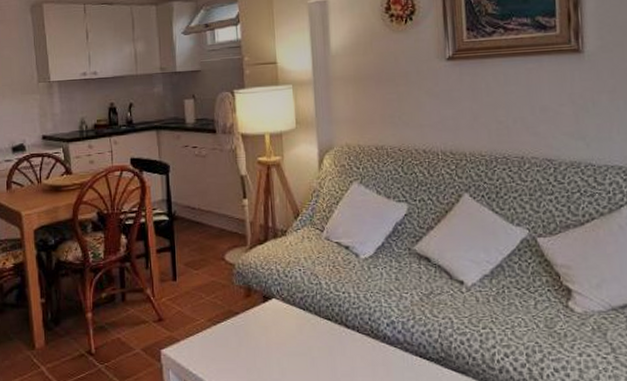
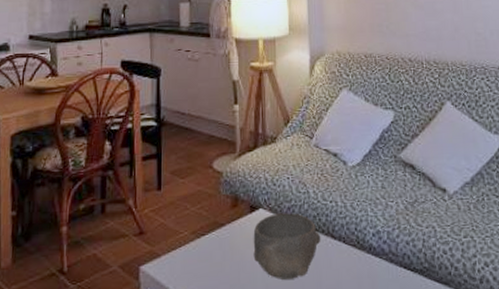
bowl: none [267,303,335,365] -> present [253,213,321,280]

